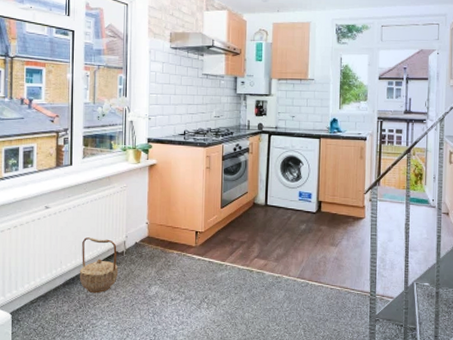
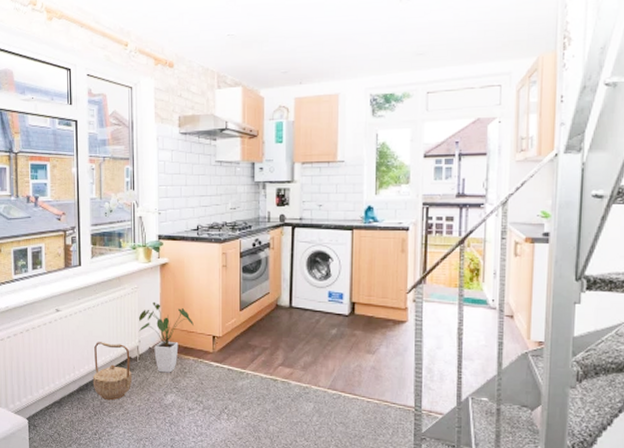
house plant: none [126,199,178,266] -> present [138,301,194,373]

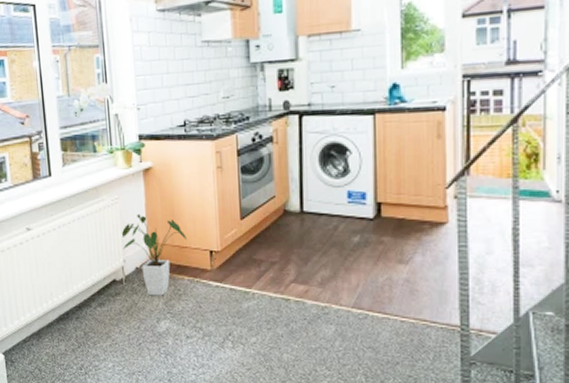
basket: present [92,342,133,401] -> none [73,263,119,330]

